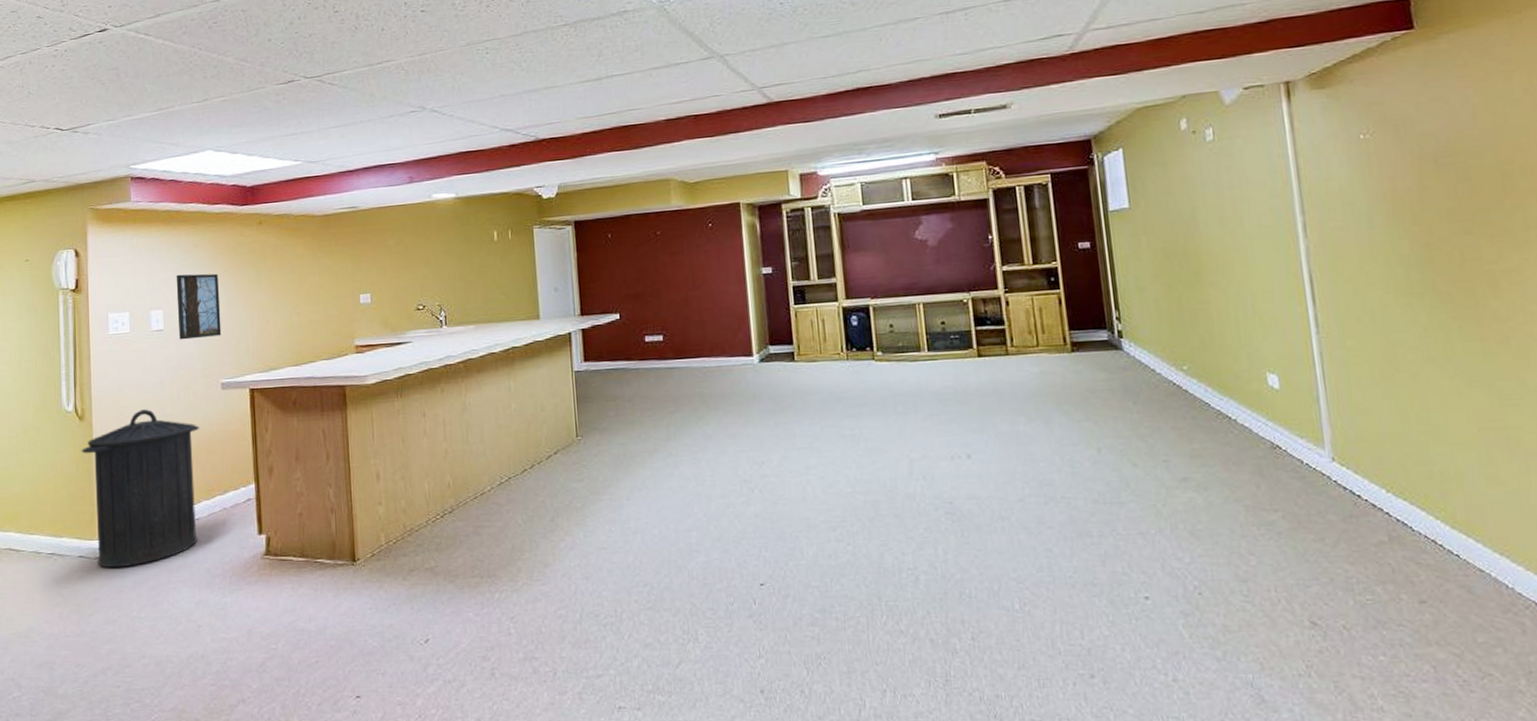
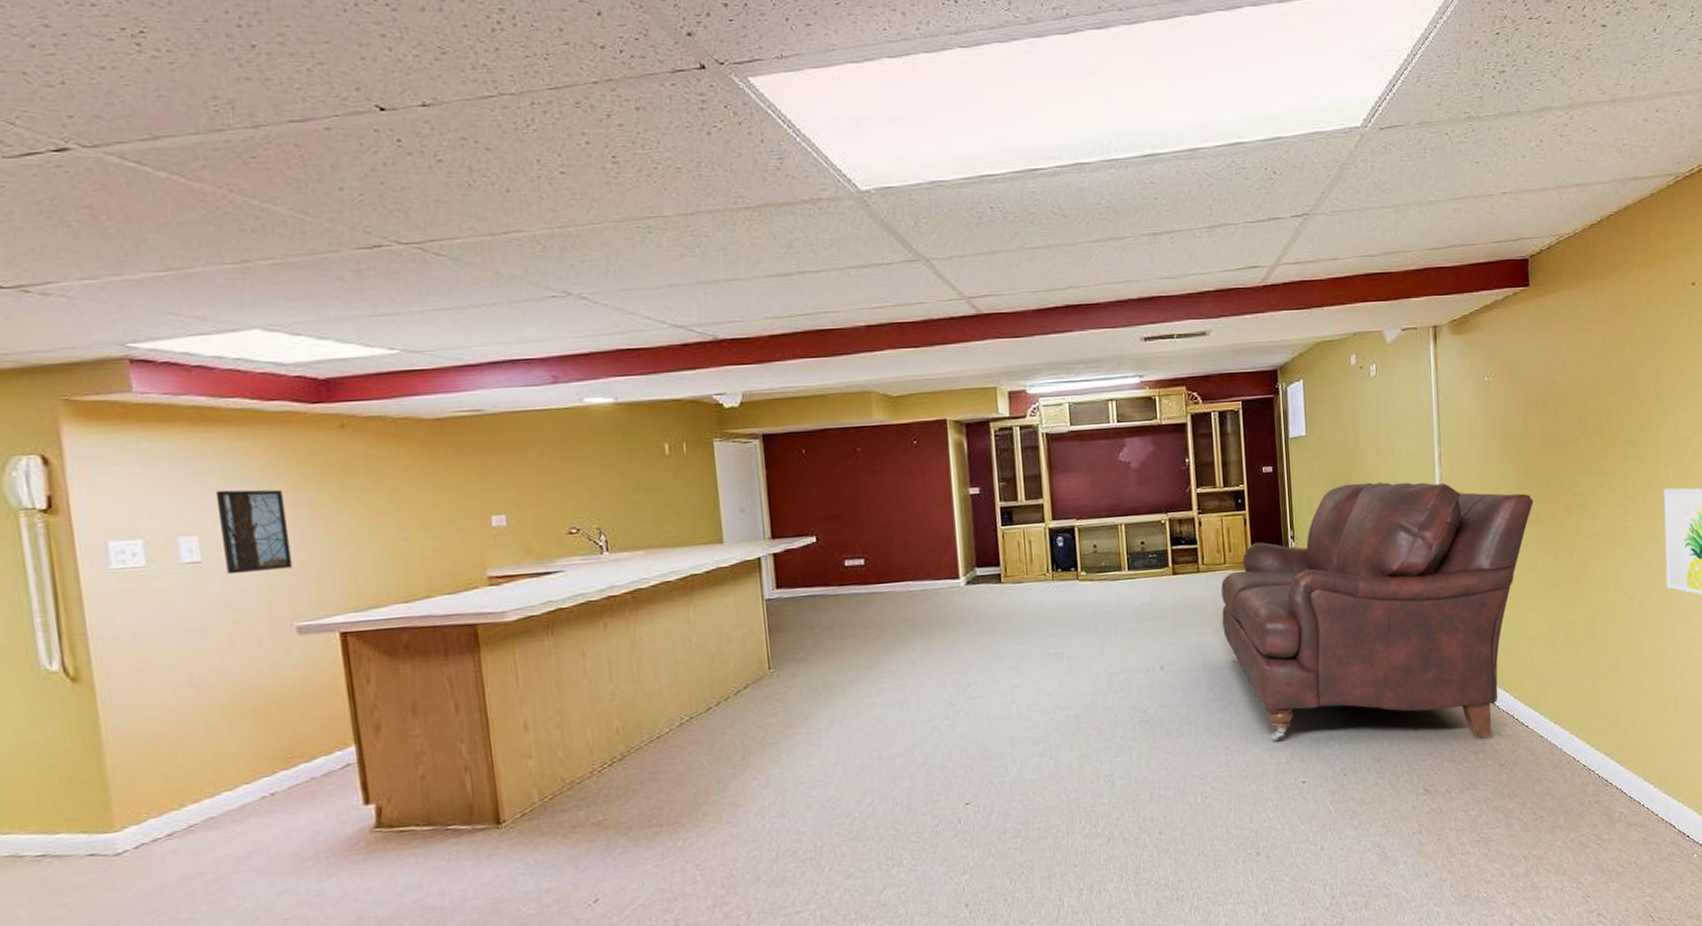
trash can: present [81,409,200,568] -> none [78,663,275,865]
sofa: none [1034,256,1443,564] -> present [1221,482,1534,741]

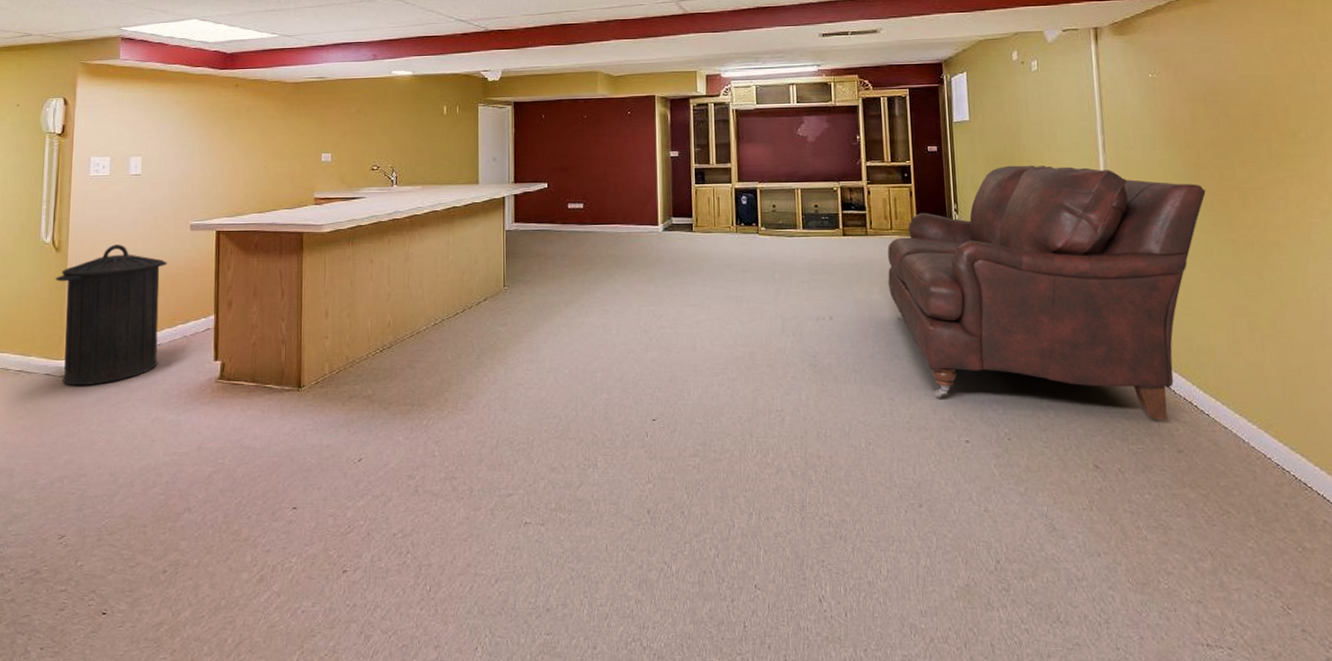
trash can: none [78,663,275,865] -> present [55,244,168,386]
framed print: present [215,489,293,575] -> none [155,126,195,185]

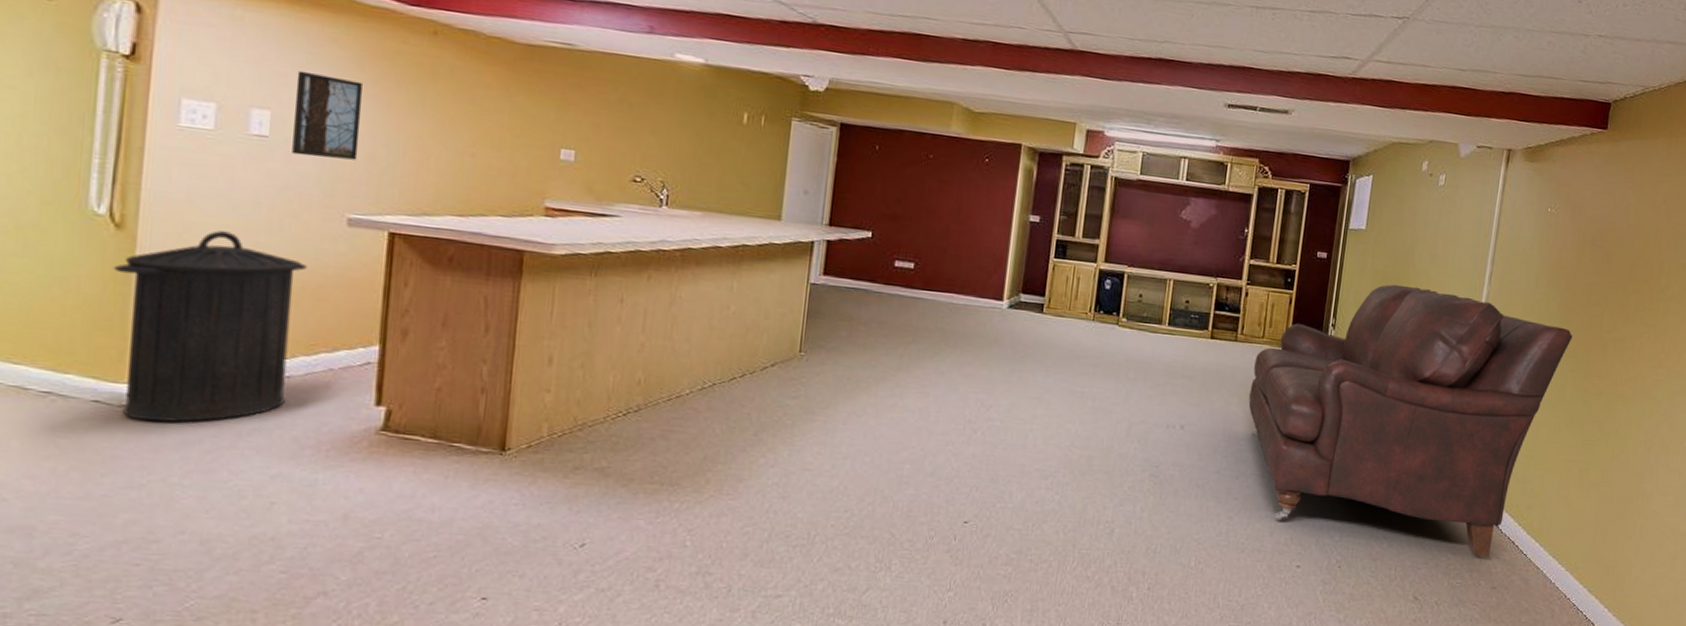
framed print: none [155,126,195,185] -> present [292,70,363,160]

